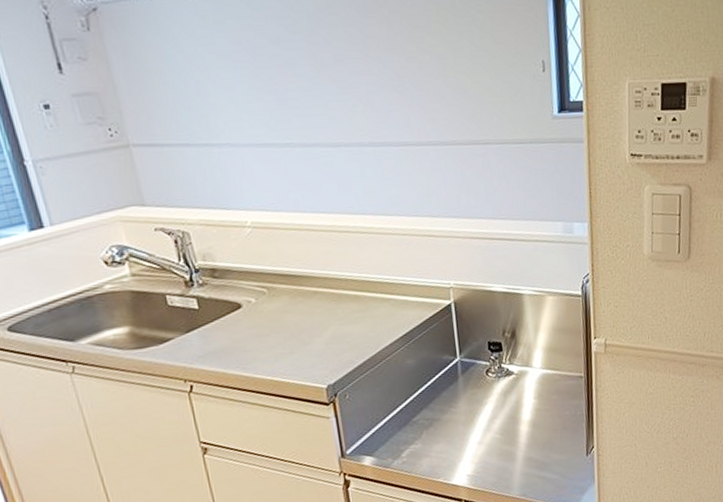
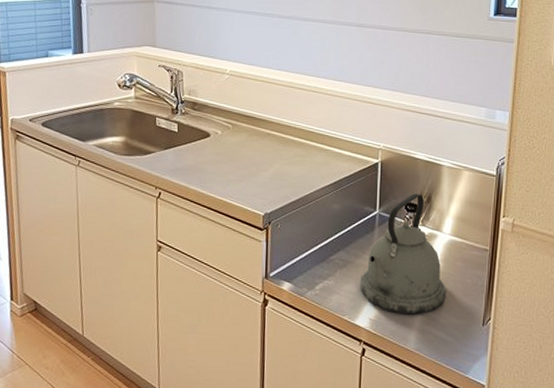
kettle: none [451,330,545,463] -> present [360,193,446,315]

